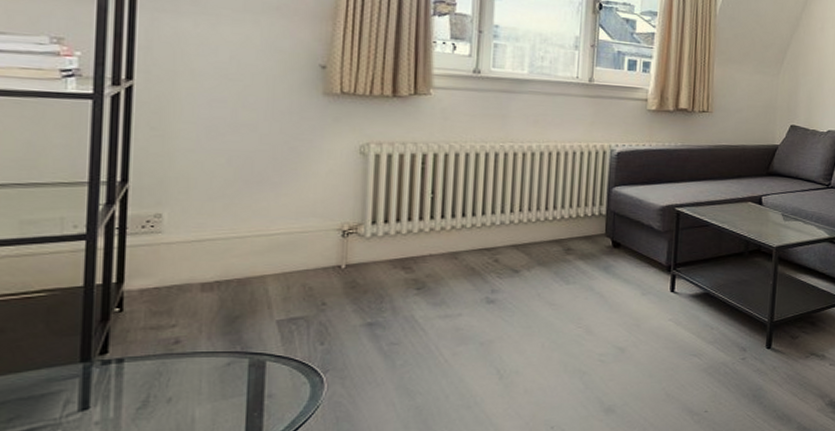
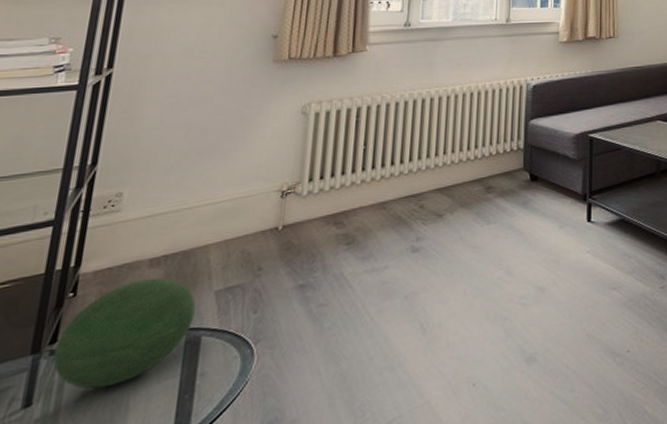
decorative orb: none [105,301,257,399] -> present [52,277,196,389]

